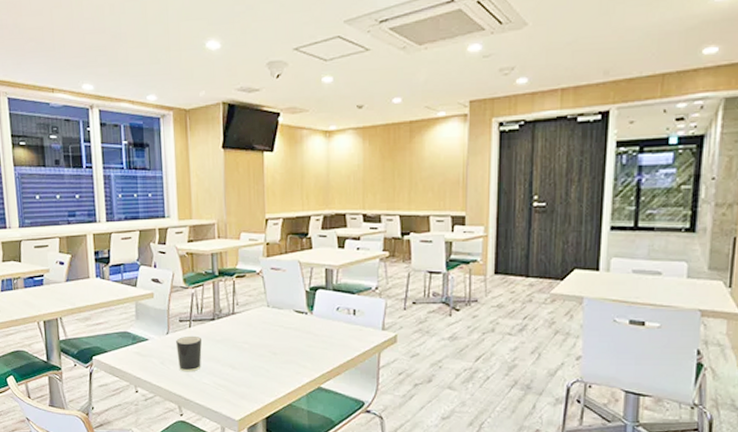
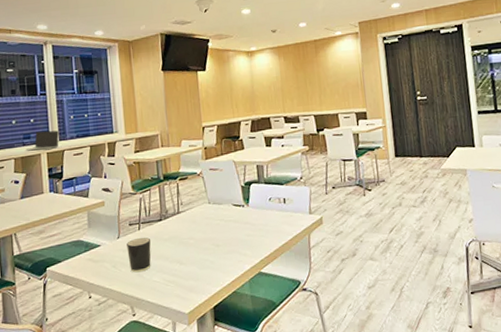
laptop: none [71,209,106,231] -> present [26,130,59,151]

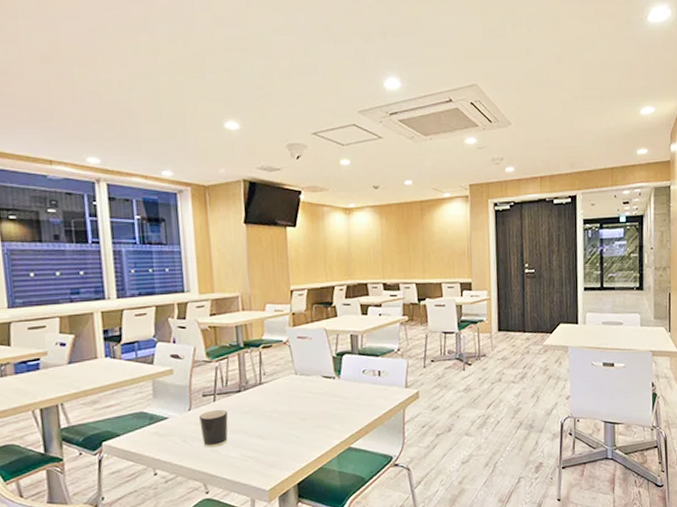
laptop: present [26,130,59,151] -> none [74,285,117,309]

